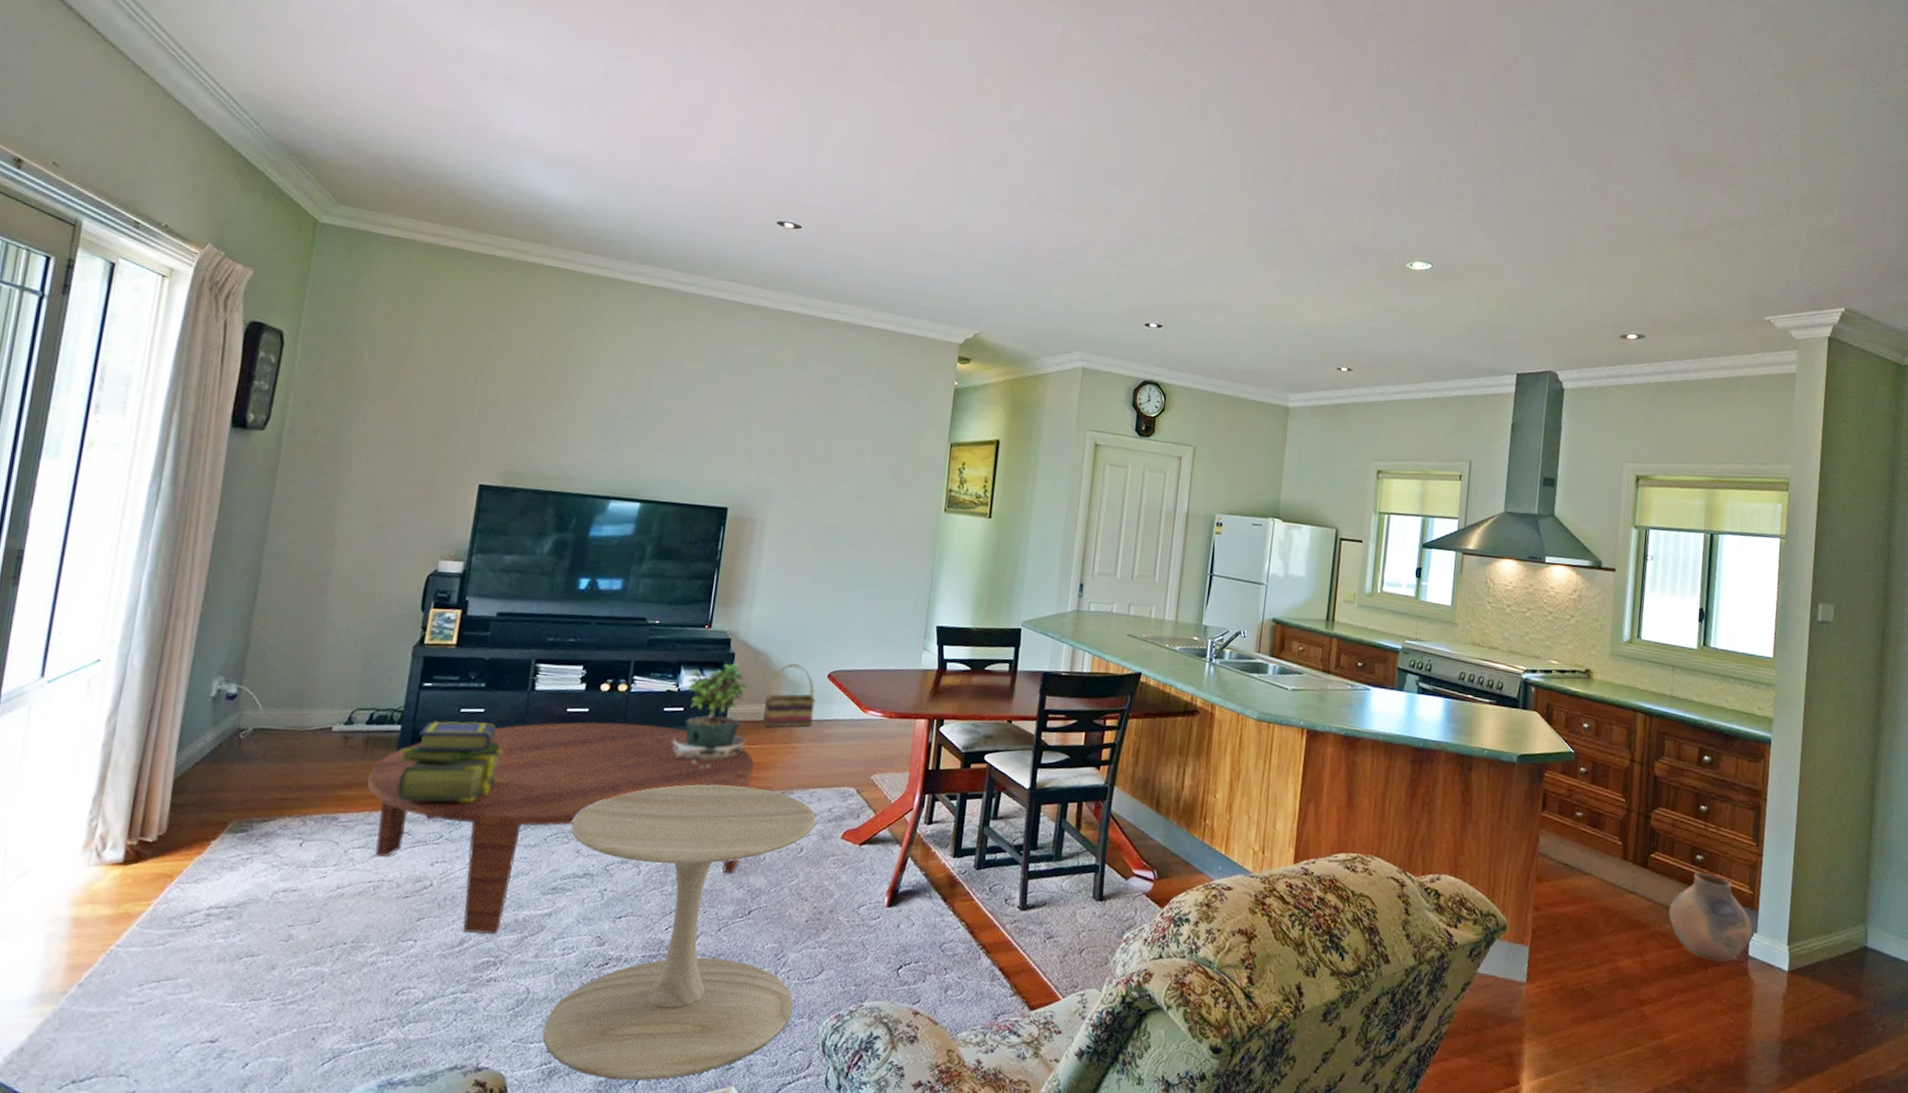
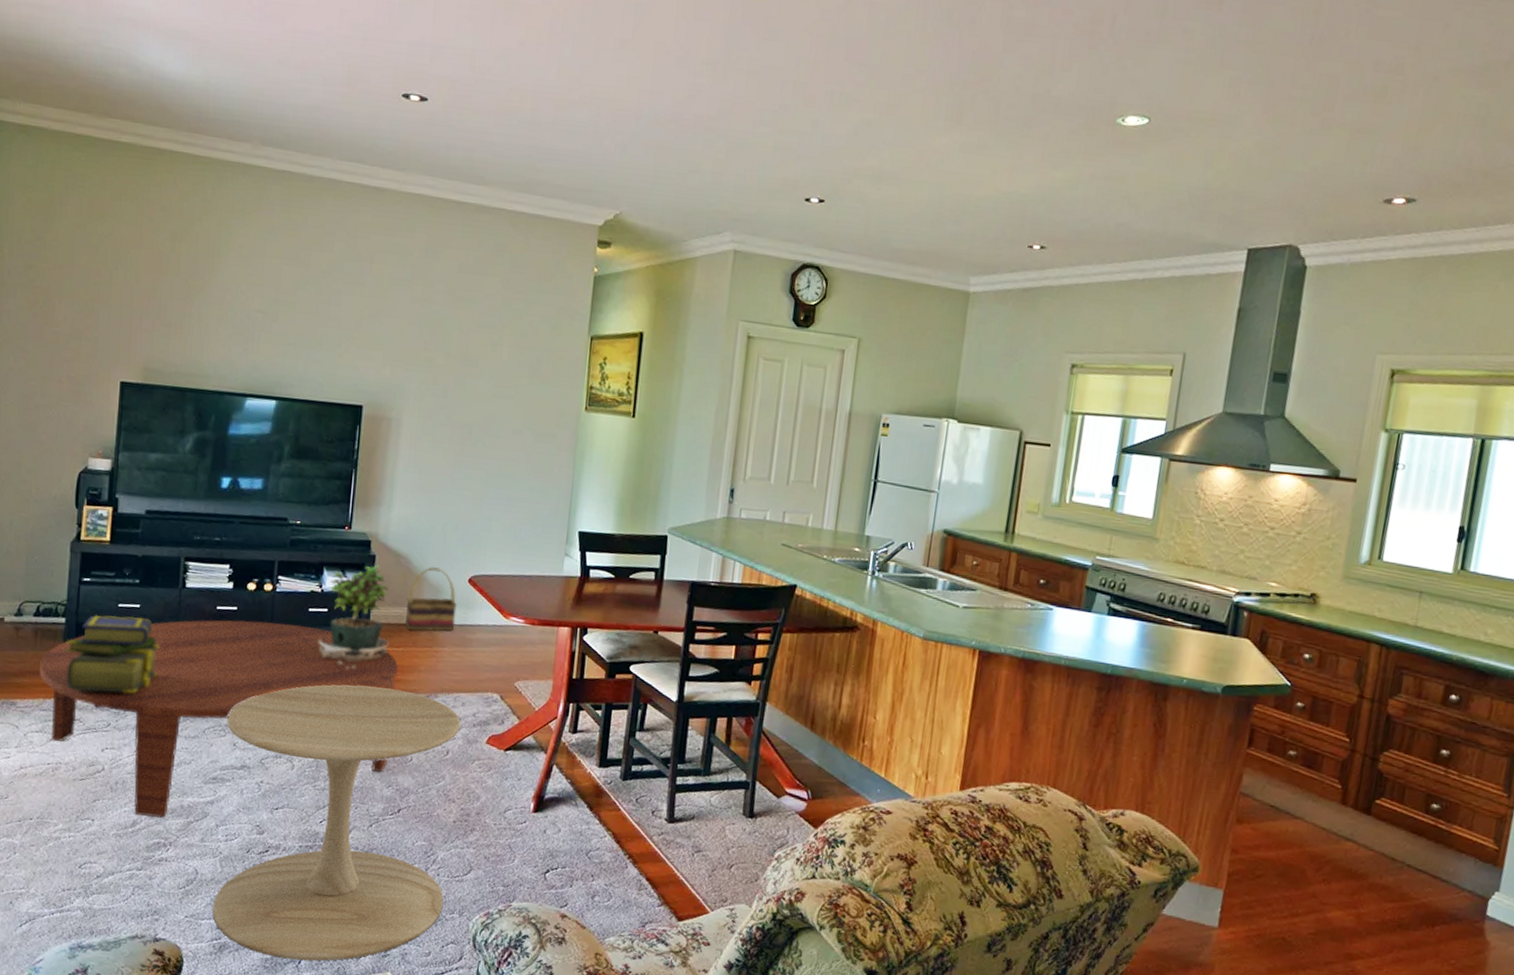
vase: present [1668,873,1753,963] -> none [1392,823,1495,921]

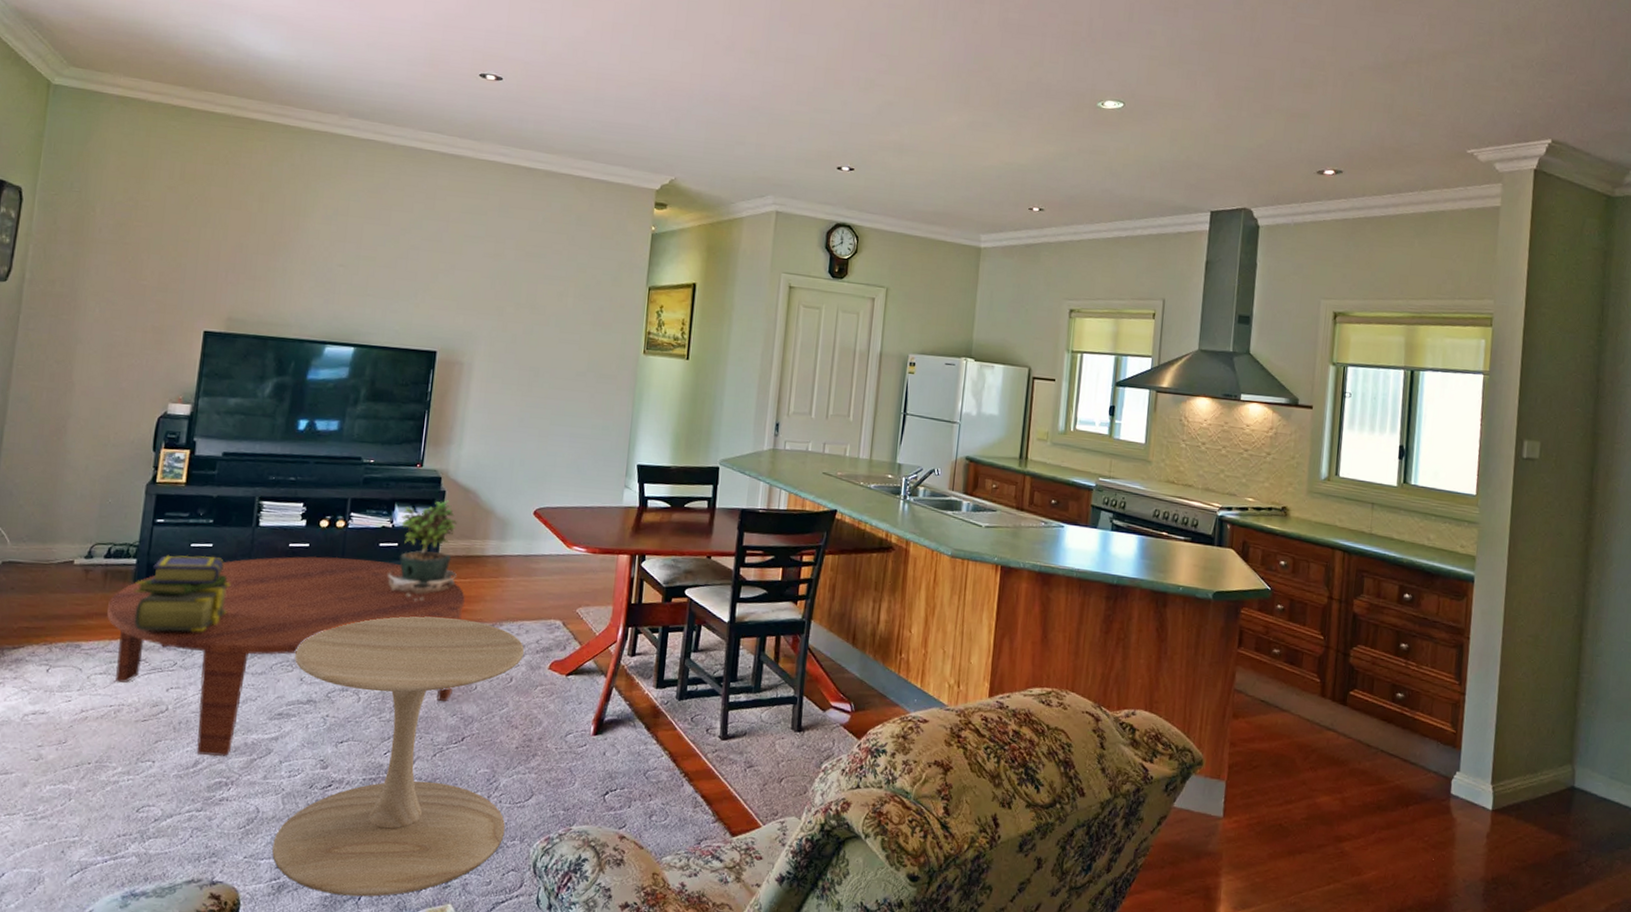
basket: present [405,567,457,632] -> none [473,501,522,563]

